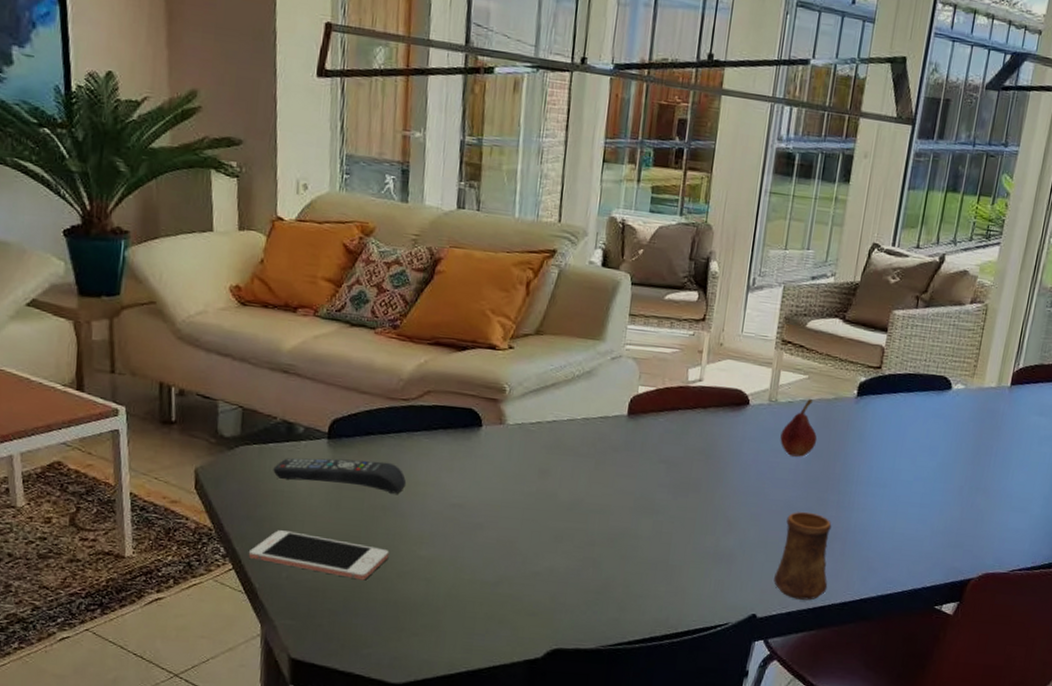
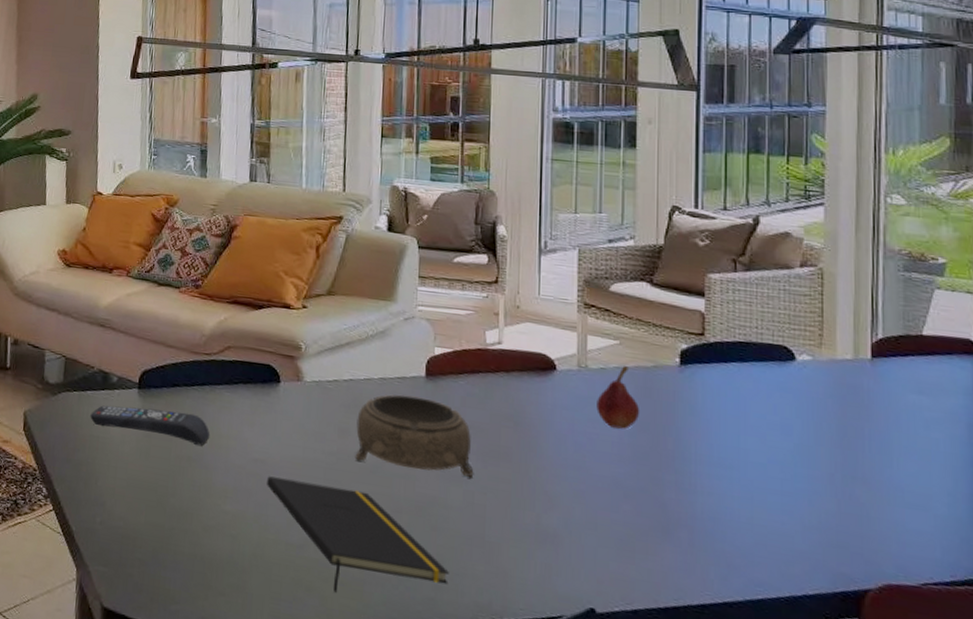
cell phone: present [248,530,390,581] -> none [67,474,195,532]
notepad: none [464,520,634,623] -> present [267,476,449,593]
decorative bowl: none [553,434,665,508] -> present [355,394,474,477]
cup: present [773,511,832,601] -> none [611,491,679,598]

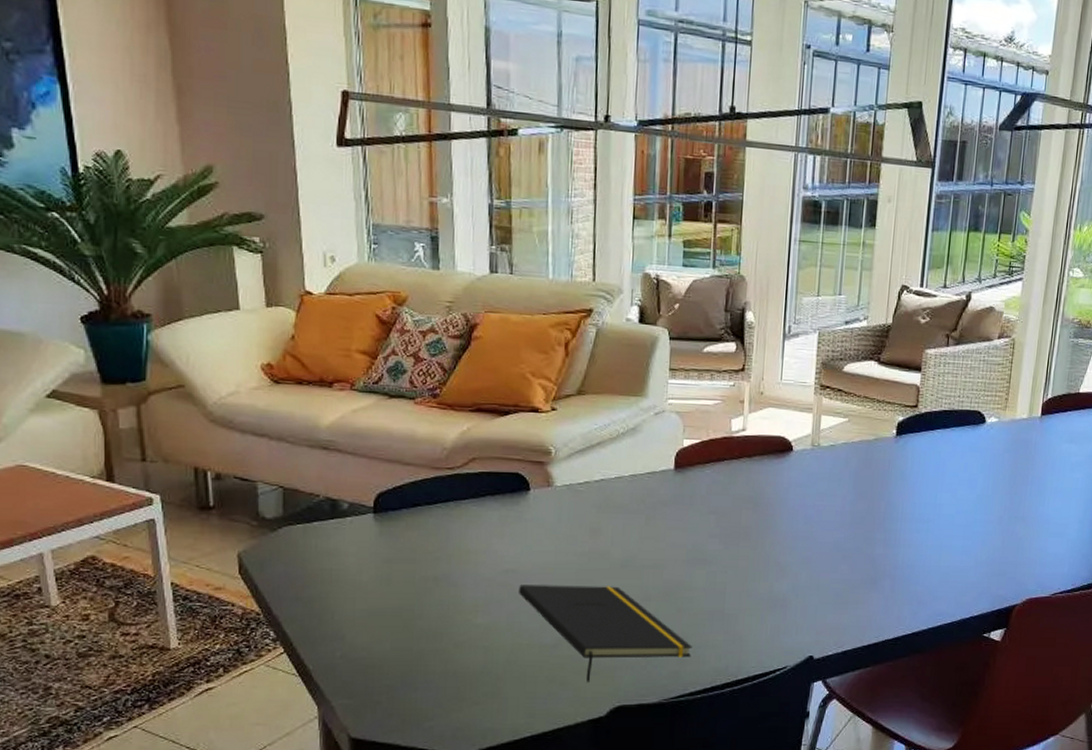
remote control: present [90,405,210,446] -> none [319,532,458,564]
decorative bowl: present [355,394,474,477] -> none [606,489,717,559]
fruit: present [596,366,640,429] -> none [825,441,861,499]

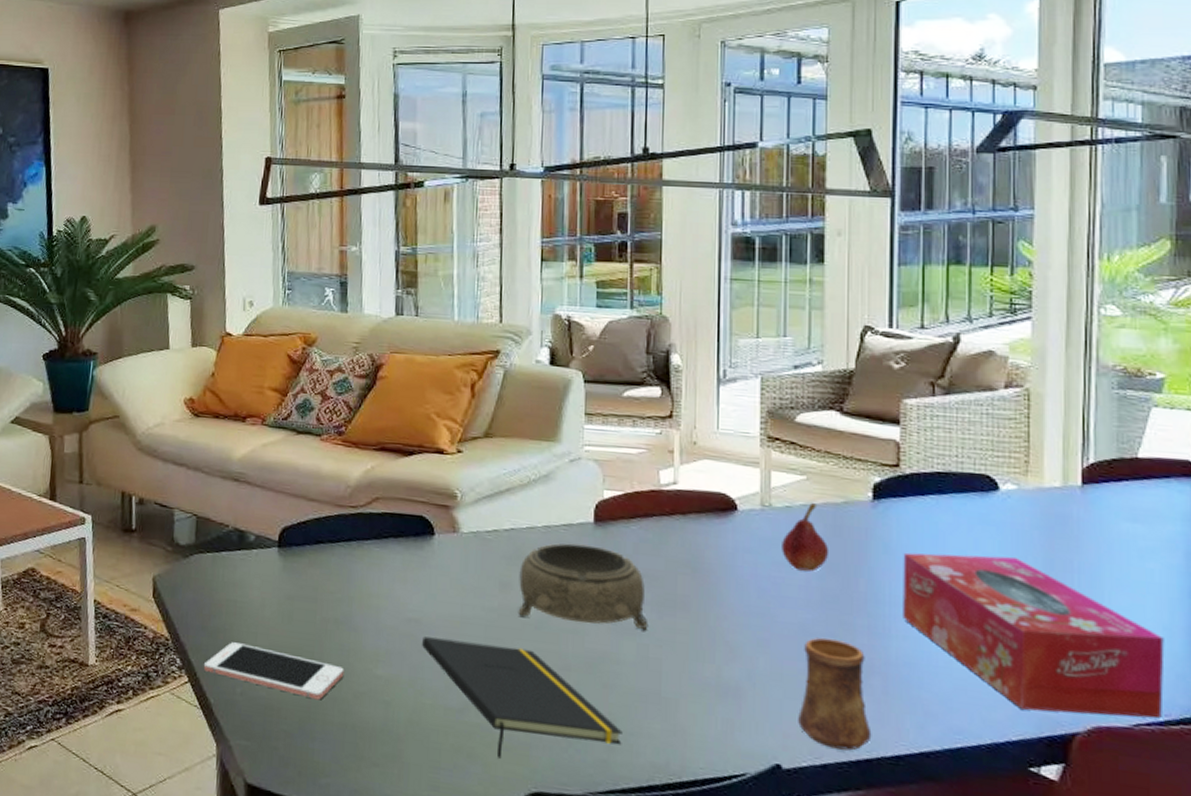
cell phone: none [299,609,445,653] -> present [203,642,344,700]
decorative bowl: none [606,489,717,559] -> present [518,543,648,629]
fruit: none [825,441,861,499] -> present [782,503,830,572]
cup: none [828,551,880,638] -> present [798,637,872,751]
tissue box: none [909,475,1079,592] -> present [903,552,1165,719]

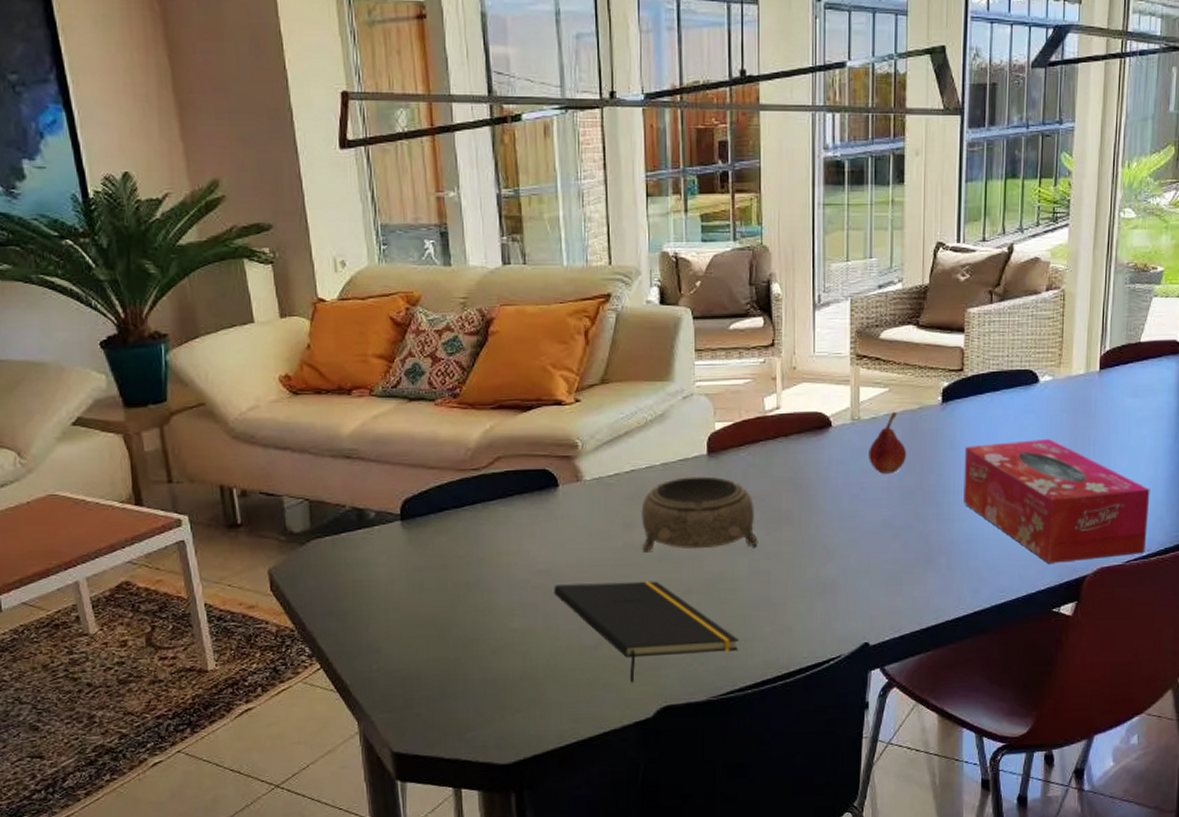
cell phone: present [203,642,344,700] -> none [334,621,481,662]
cup: present [798,637,872,751] -> none [882,529,939,621]

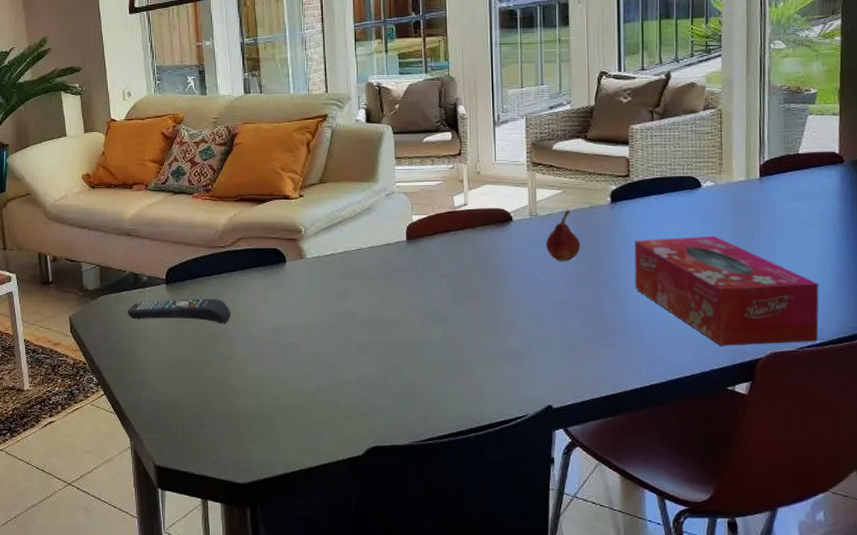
remote control: none [349,536,489,569] -> present [127,298,231,323]
notepad: present [554,581,739,683] -> none [282,340,436,425]
decorative bowl: present [641,476,758,551] -> none [352,258,451,318]

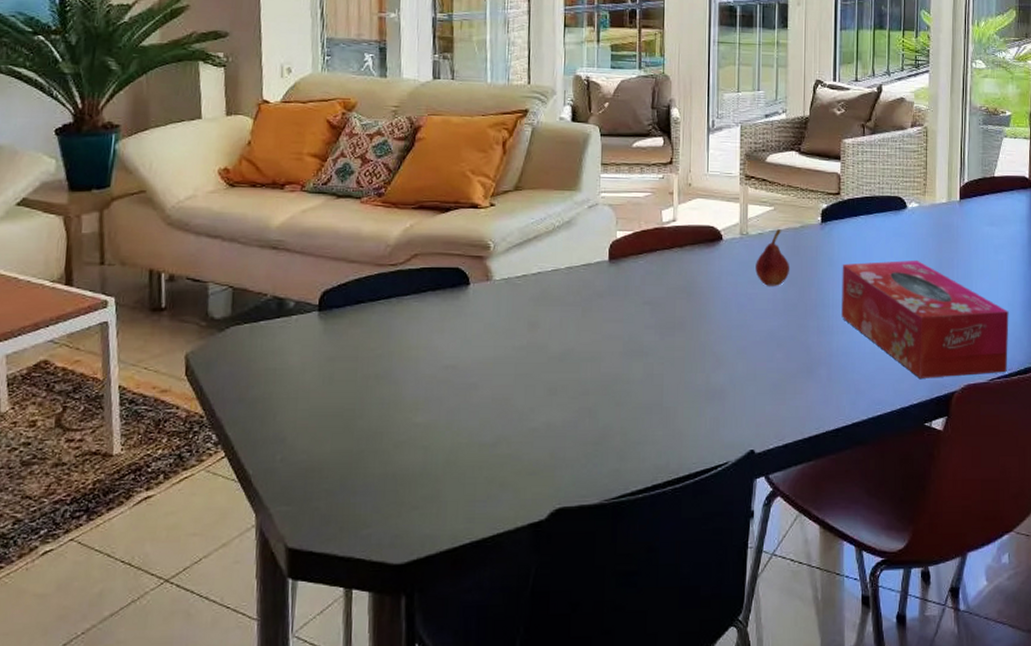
remote control: present [127,298,231,323] -> none [264,329,399,361]

